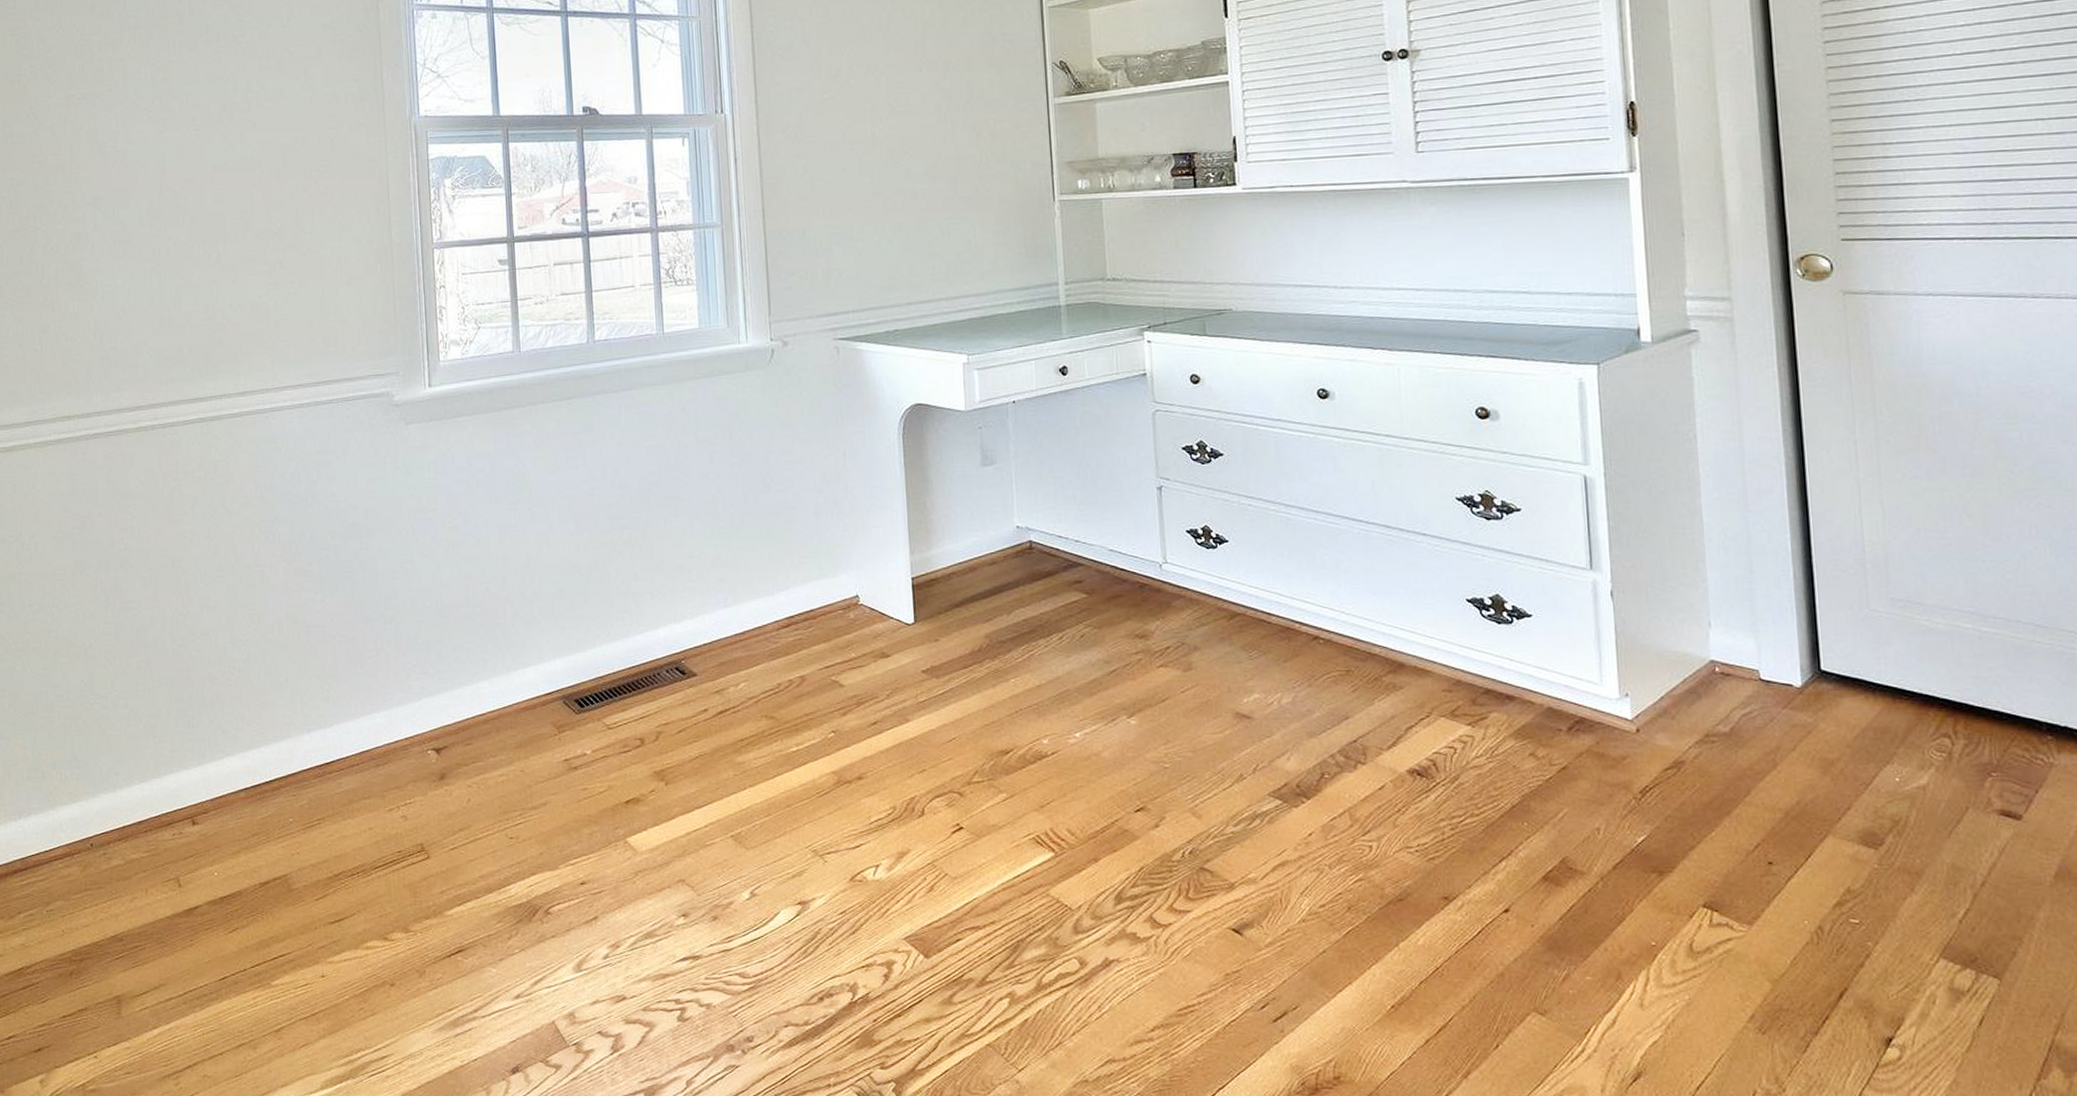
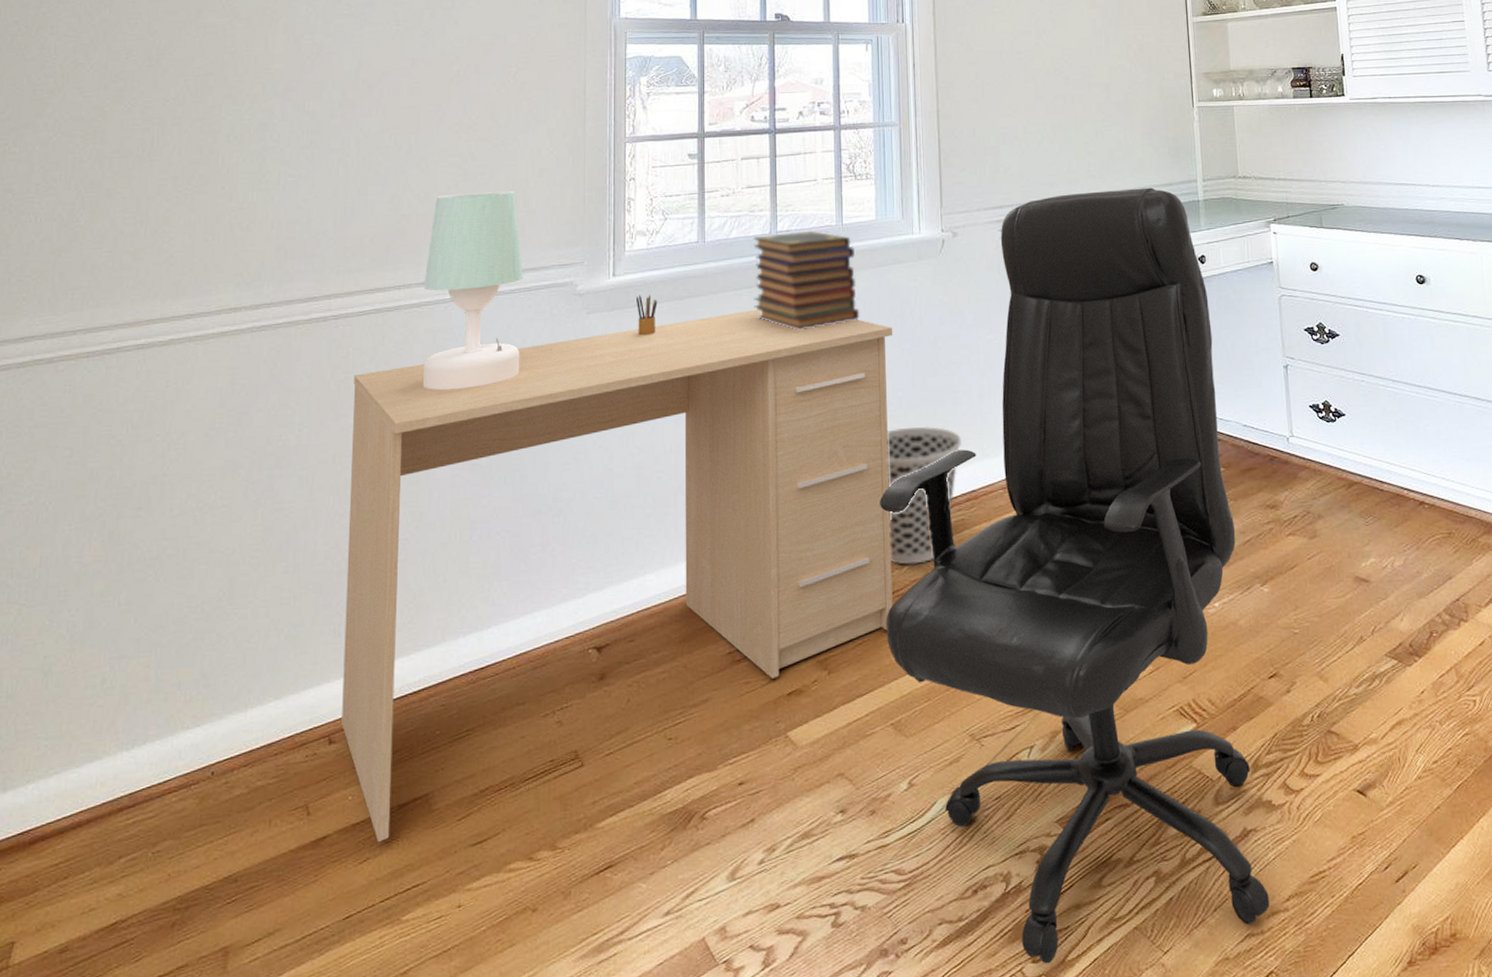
desk: none [185,421,729,914] -> present [341,309,893,842]
table lamp: none [243,300,343,499] -> present [422,191,523,391]
pencil box: none [453,405,476,447] -> present [635,294,658,336]
book stack: none [570,339,685,443] -> present [753,230,860,330]
office chair: none [712,291,1133,1071] -> present [880,187,1270,964]
wastebasket: none [717,543,797,682] -> present [886,426,961,565]

